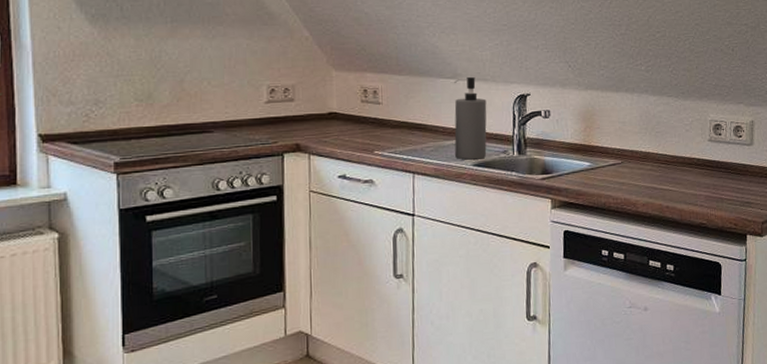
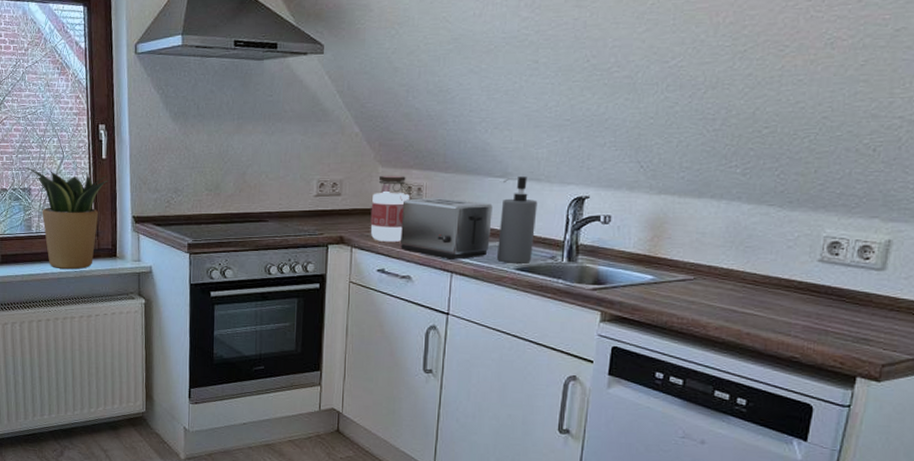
jar: none [327,78,367,147] -> present [370,175,411,242]
toaster: none [359,99,447,160] -> present [399,197,493,260]

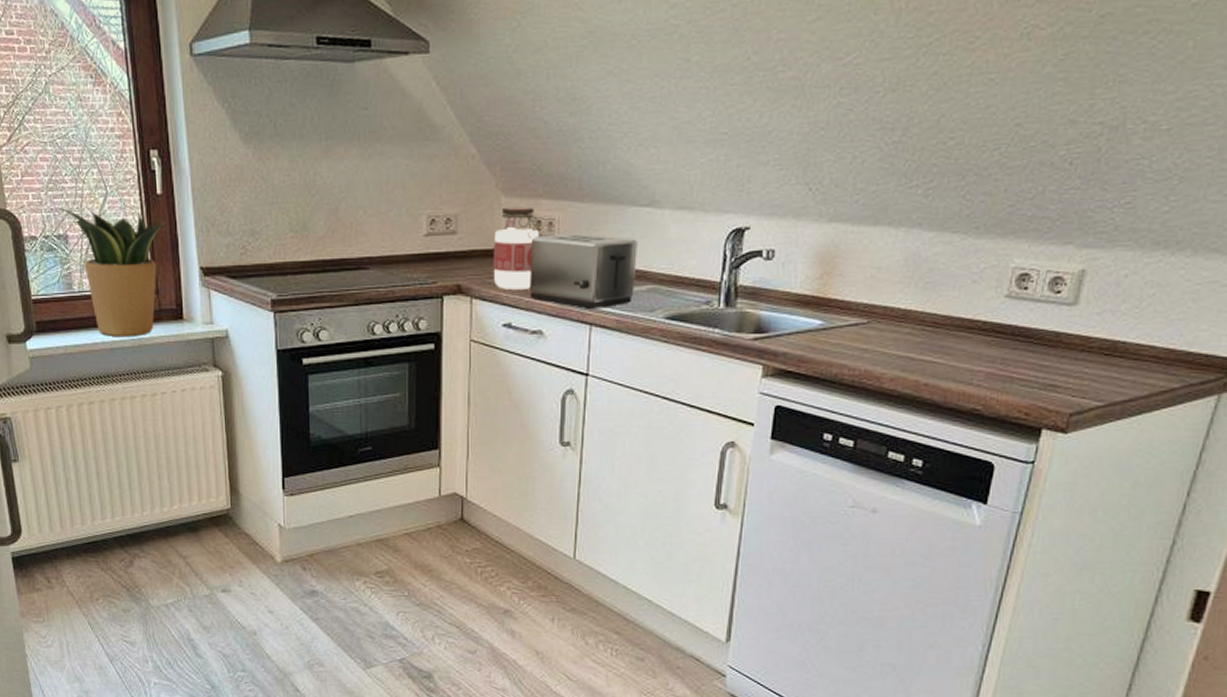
soap dispenser: present [497,176,538,263] -> none [644,203,690,311]

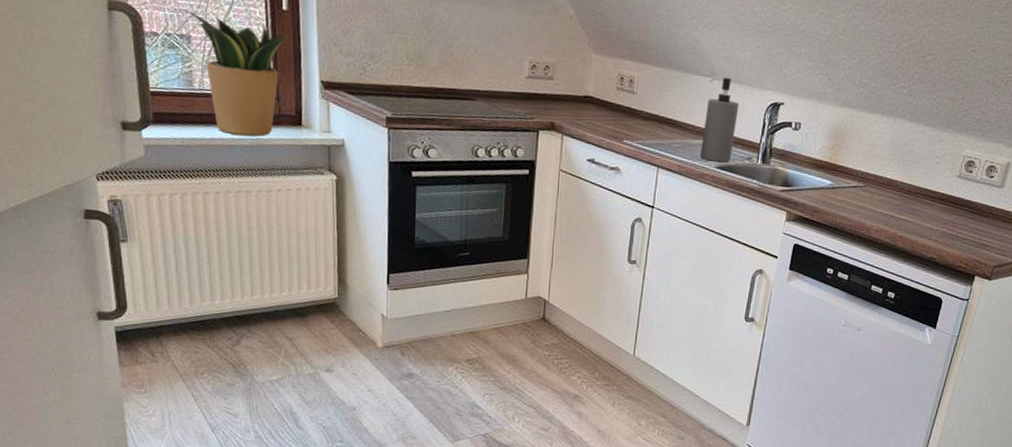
jar: present [493,206,540,290] -> none [582,62,623,133]
toaster: present [528,232,638,309] -> none [610,89,699,155]
soap dispenser: none [644,203,690,311] -> present [700,76,739,163]

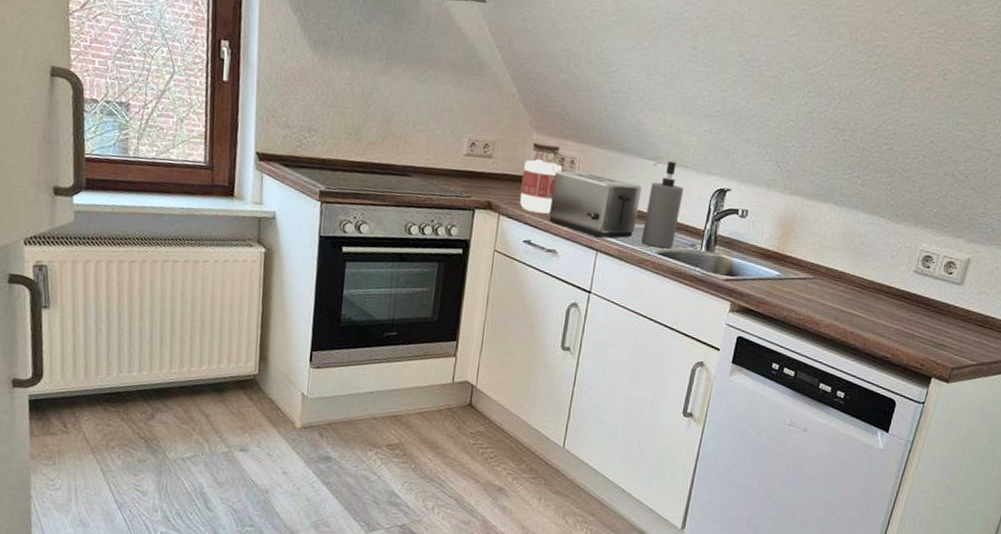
potted plant: present [181,8,291,137] -> none [123,76,229,206]
jar: none [582,62,623,133] -> present [520,142,564,214]
toaster: none [610,89,699,155] -> present [548,170,642,238]

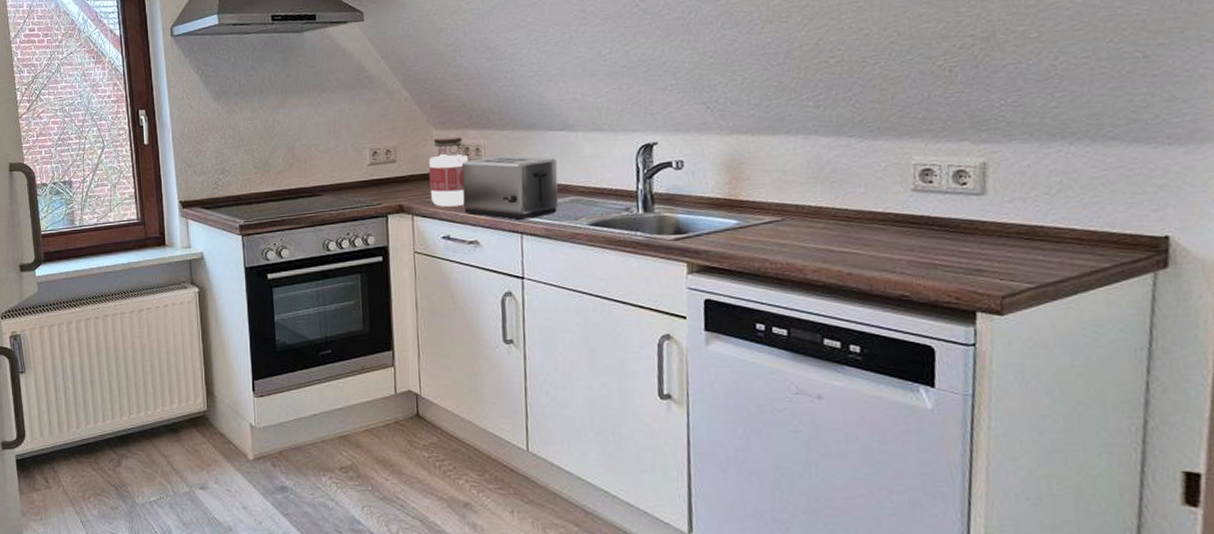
soap dispenser: present [641,160,684,249] -> none [565,126,606,219]

